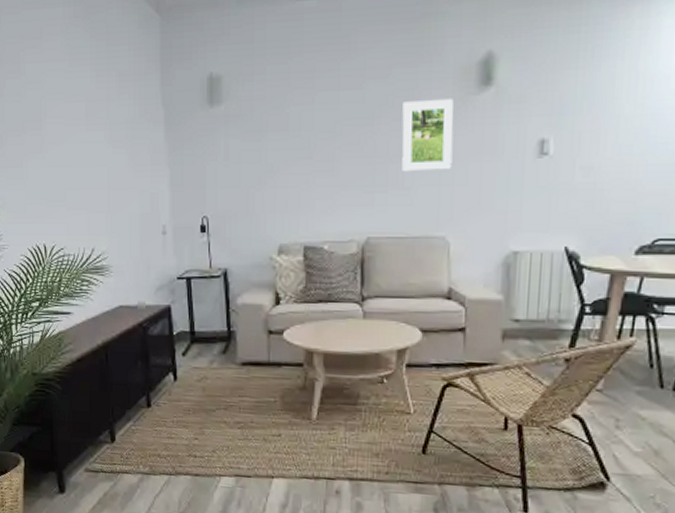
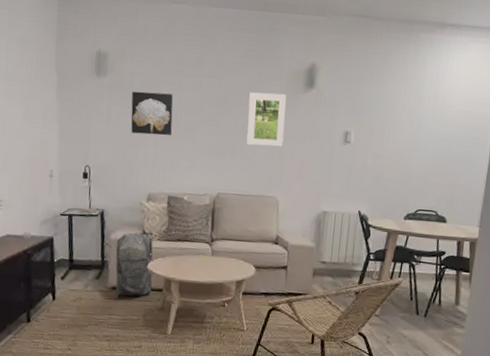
buddha head: none [243,293,290,377] -> present [115,232,154,299]
wall art: none [252,117,304,172] -> present [131,91,173,136]

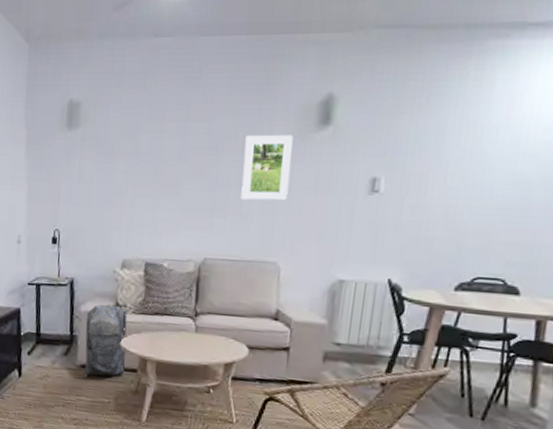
wall art: present [131,91,173,136] -> none [104,143,153,193]

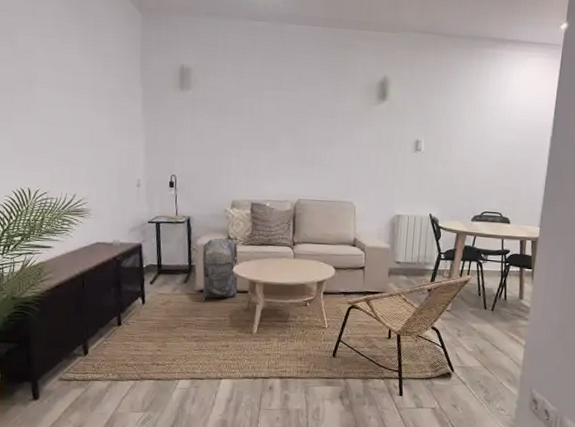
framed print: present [240,134,293,201] -> none [324,104,361,155]

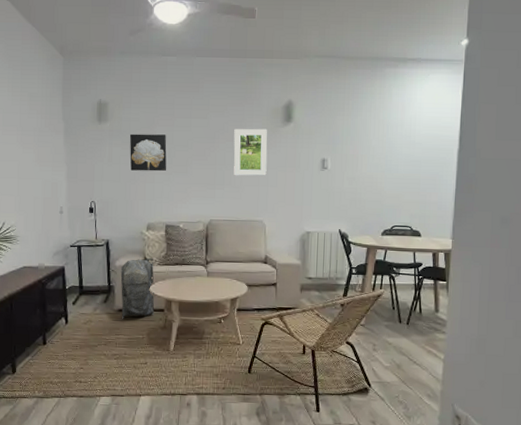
wall art: none [214,103,255,146] -> present [129,133,167,172]
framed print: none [324,104,361,155] -> present [234,128,268,176]

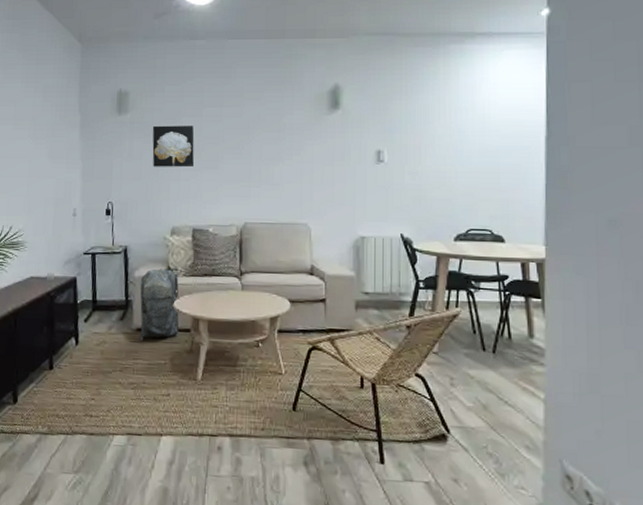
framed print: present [234,128,268,176] -> none [271,117,311,172]

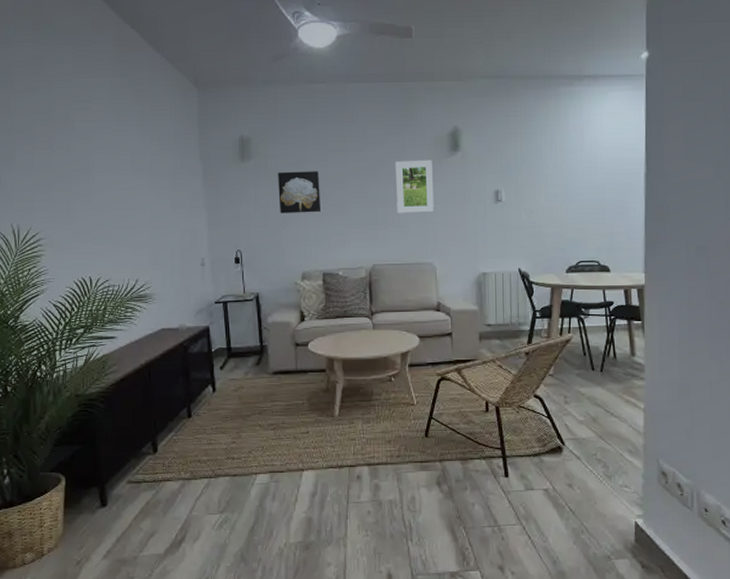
buddha head: present [140,268,179,342] -> none [274,312,315,384]
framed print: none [271,117,311,172] -> present [395,159,434,214]

